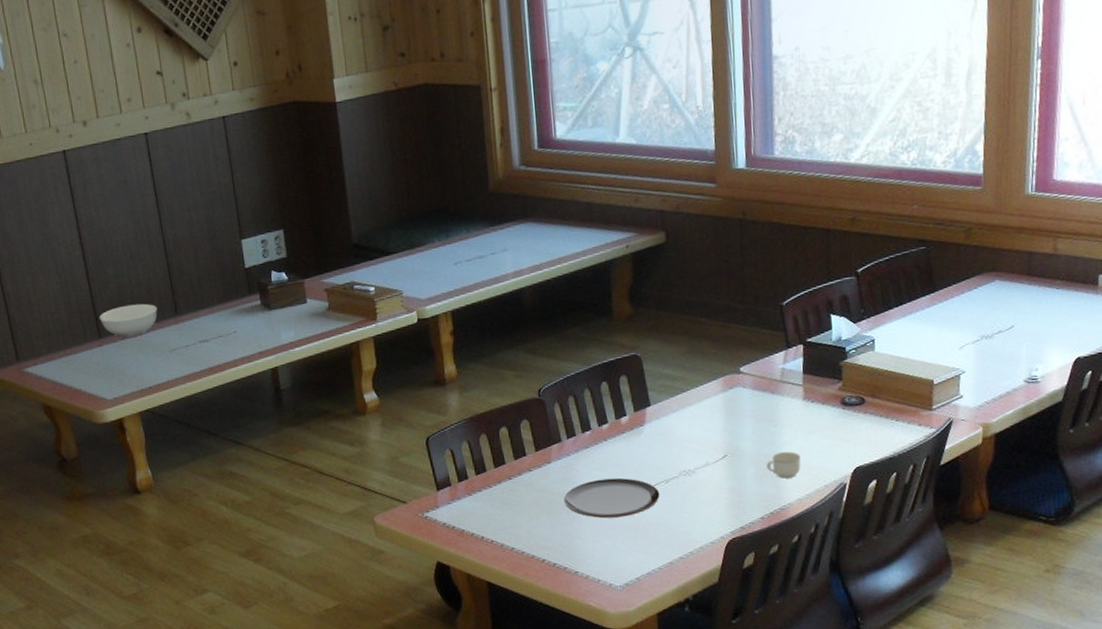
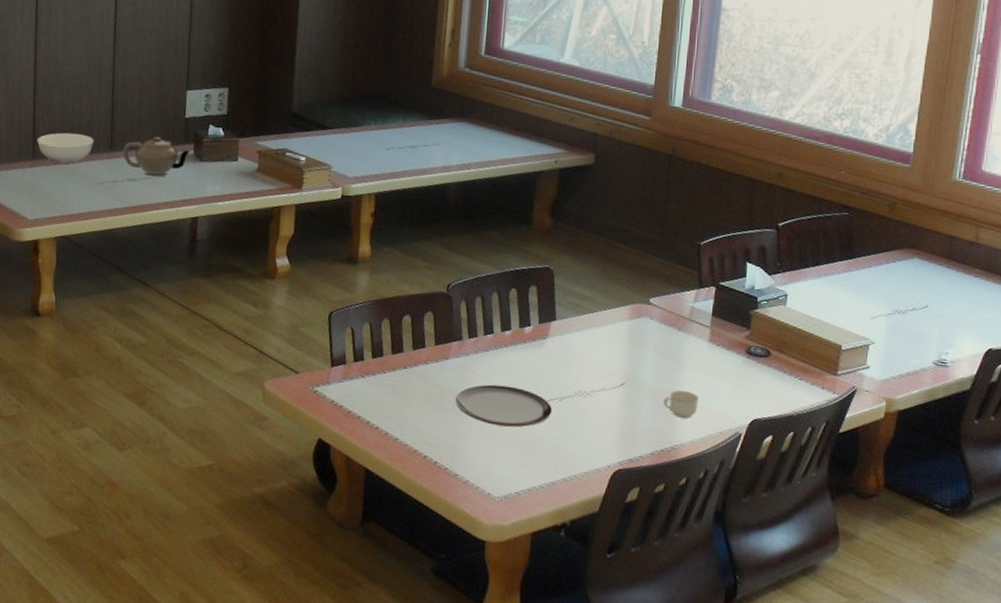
teapot: none [188,292,257,334] -> present [123,137,190,177]

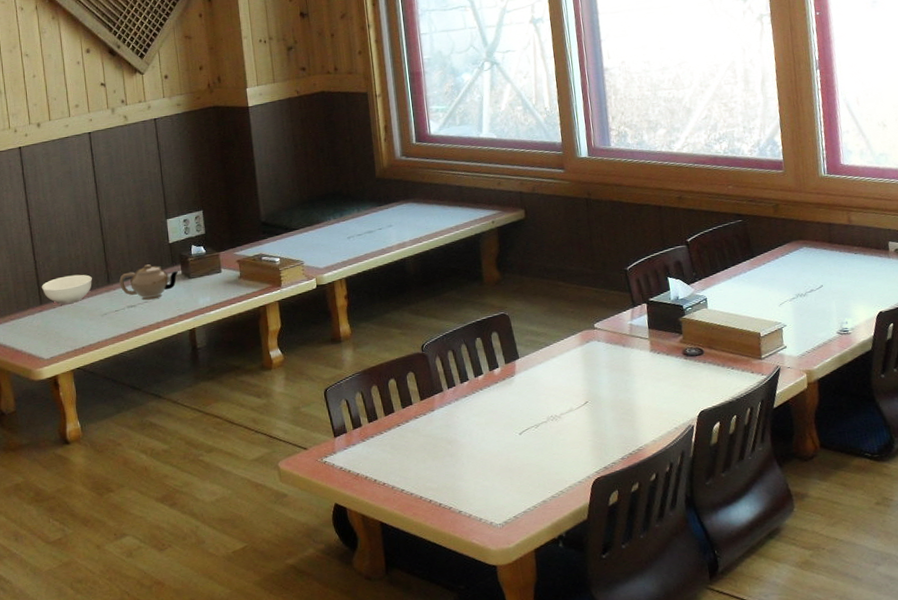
plate: present [455,384,553,428] -> none [446,423,532,461]
cup: present [663,389,699,418] -> none [623,397,653,422]

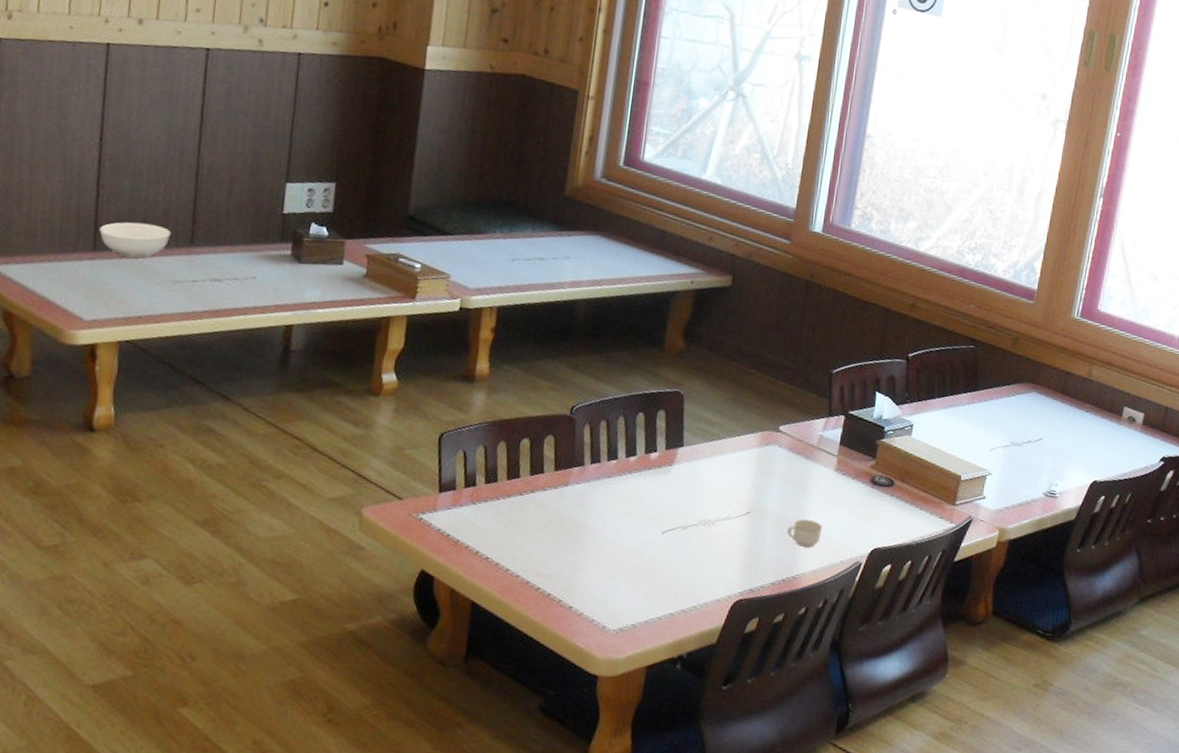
teapot: present [119,264,178,300] -> none [206,232,287,278]
cup: none [623,397,653,422] -> present [787,518,822,548]

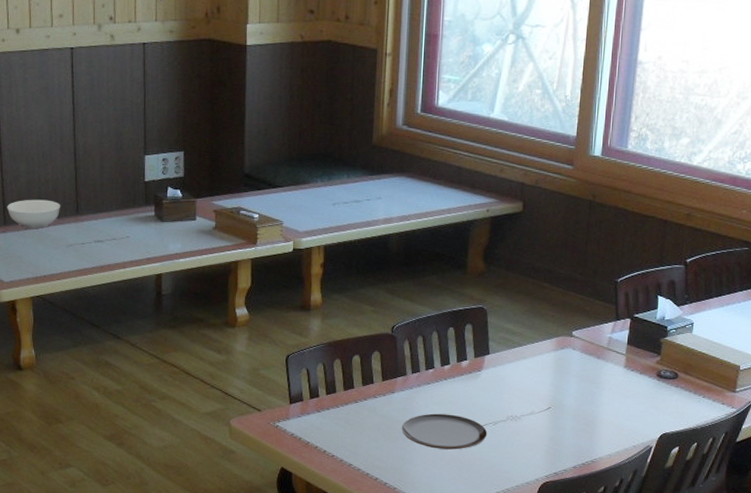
plate: none [573,512,675,557] -> present [401,413,487,450]
cup: present [787,518,822,548] -> none [584,410,615,435]

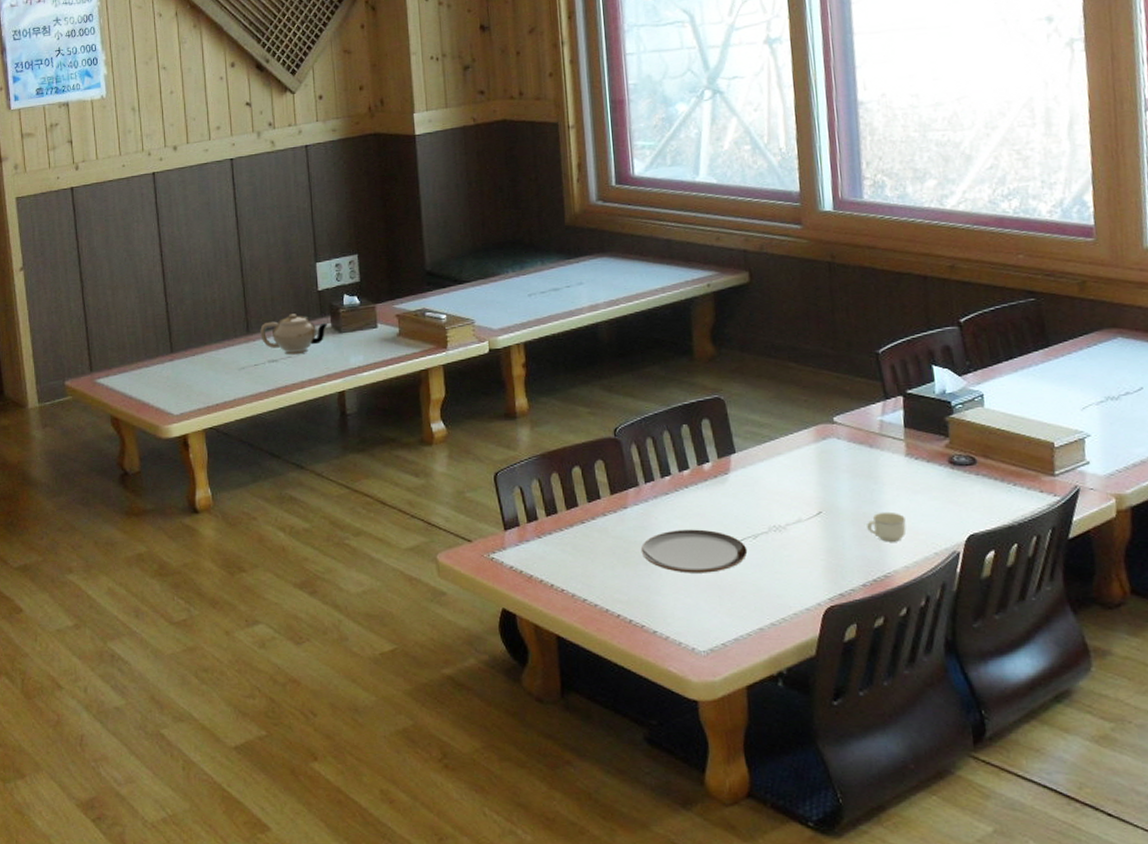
bowl: present [6,199,60,229] -> none [172,321,229,355]
teapot: none [89,200,151,238] -> present [260,314,327,355]
cup: none [584,410,615,435] -> present [867,511,907,542]

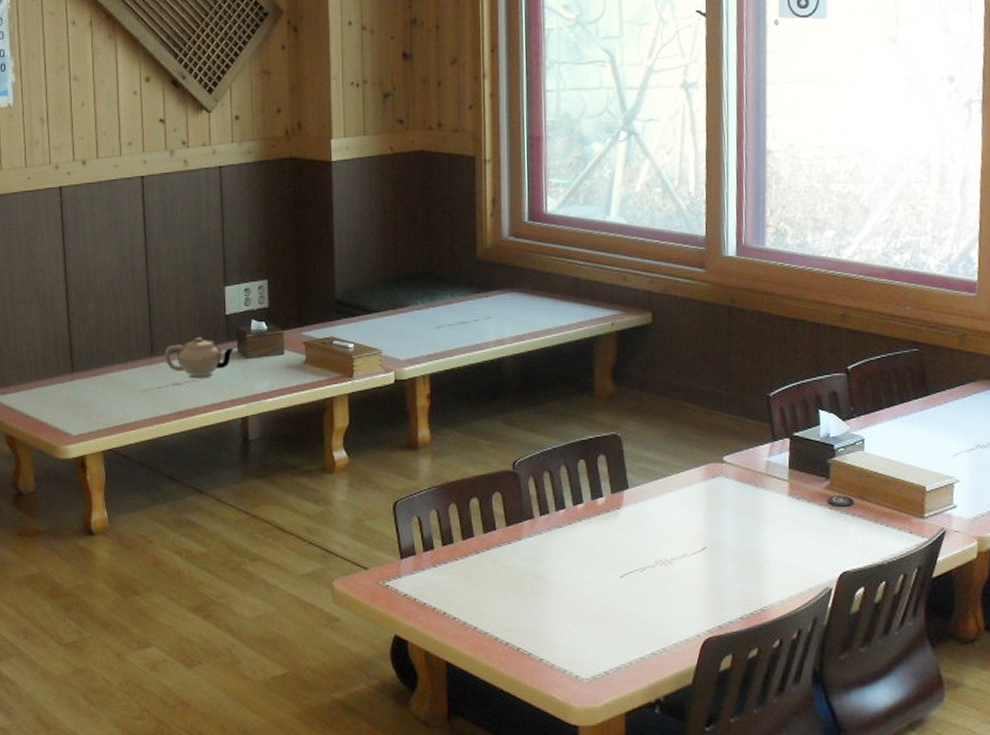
plate: present [640,529,748,573] -> none [532,561,634,604]
cup: present [867,511,907,542] -> none [748,548,784,577]

